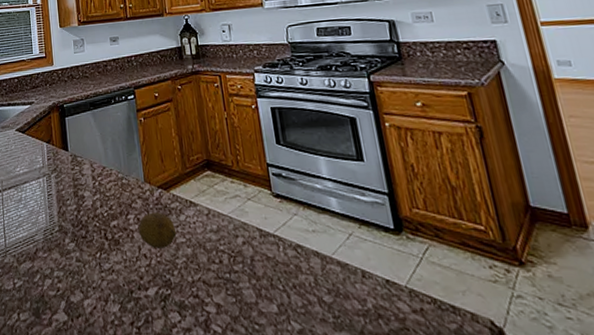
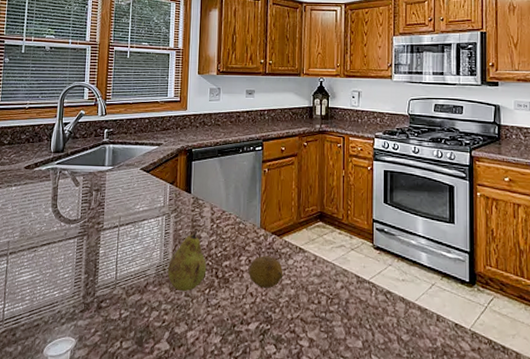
fruit: none [55,189,95,257] -> present [167,230,207,292]

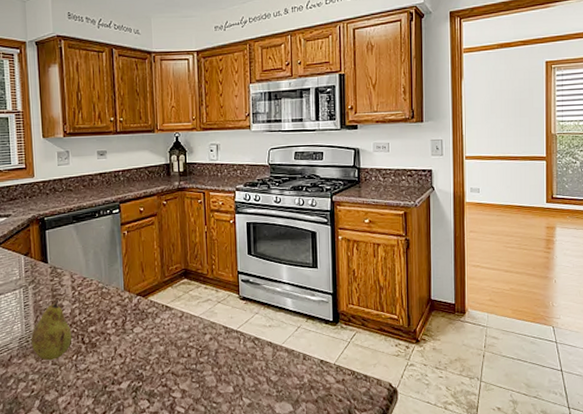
fruit: present [248,255,284,289] -> none [115,317,152,349]

